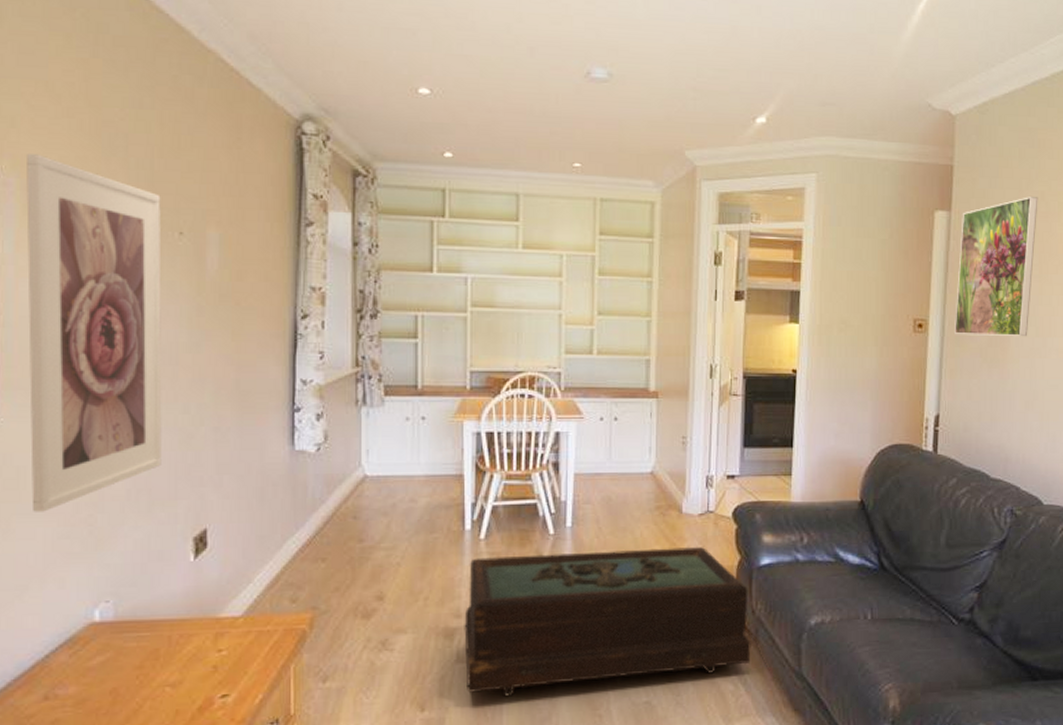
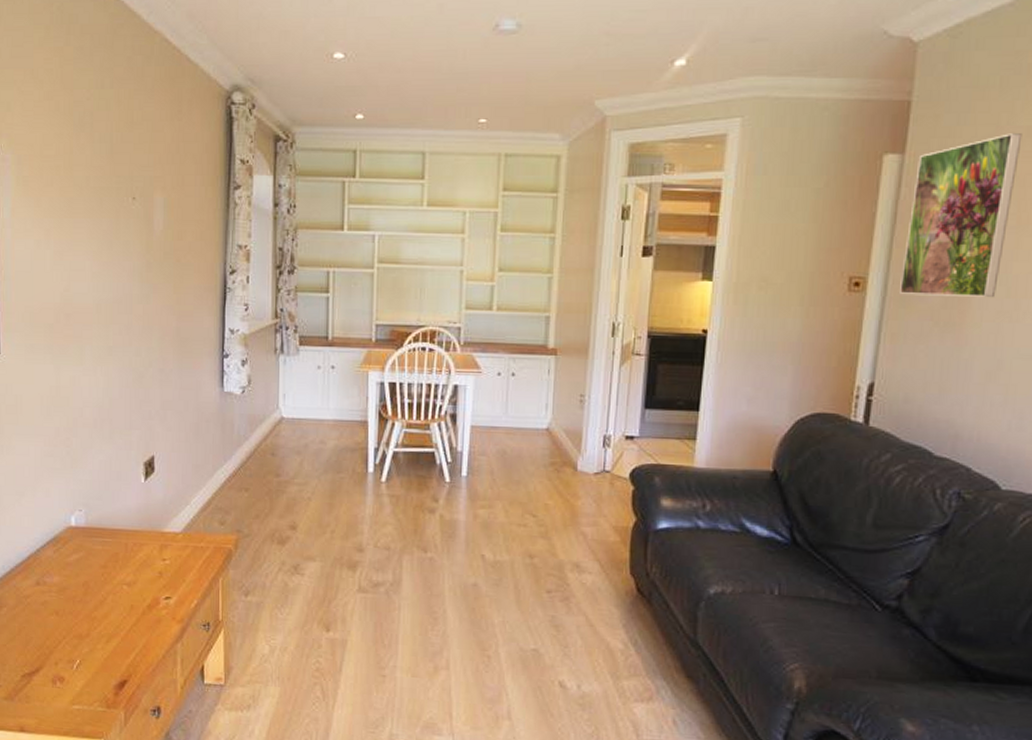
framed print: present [26,154,162,512] -> none [19,133,120,434]
coffee table: present [464,546,751,697] -> none [365,499,644,630]

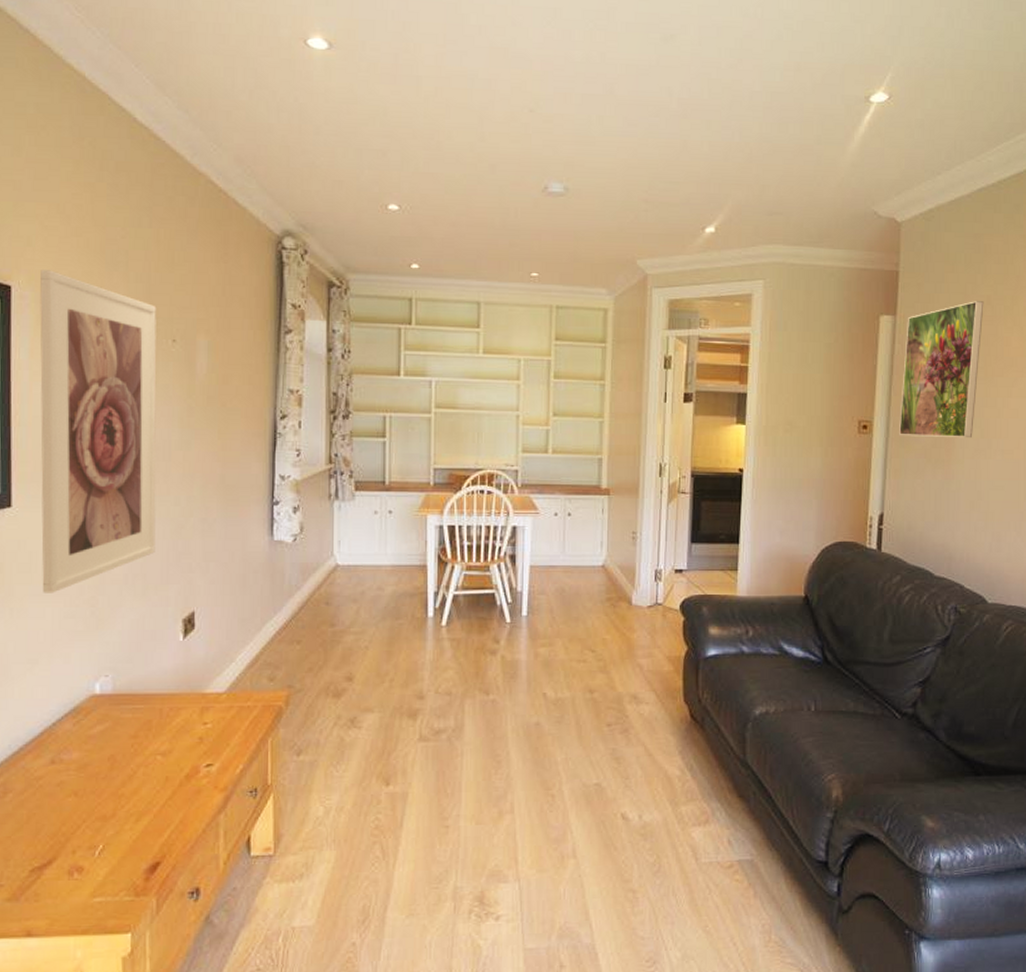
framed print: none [19,133,120,434] -> present [40,270,157,593]

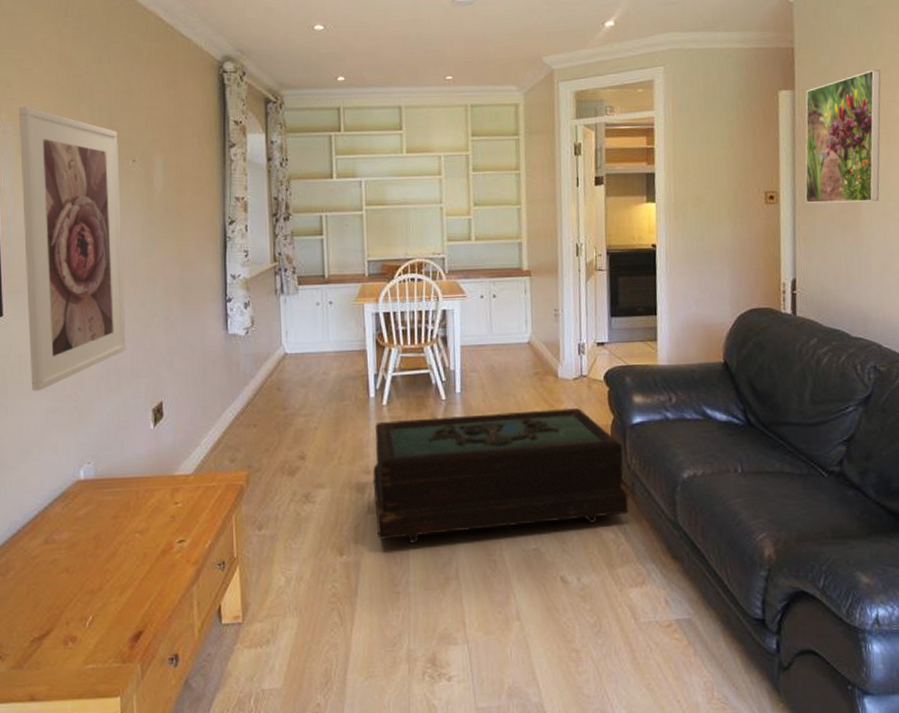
coffee table: none [426,636,697,775] -> present [372,407,629,543]

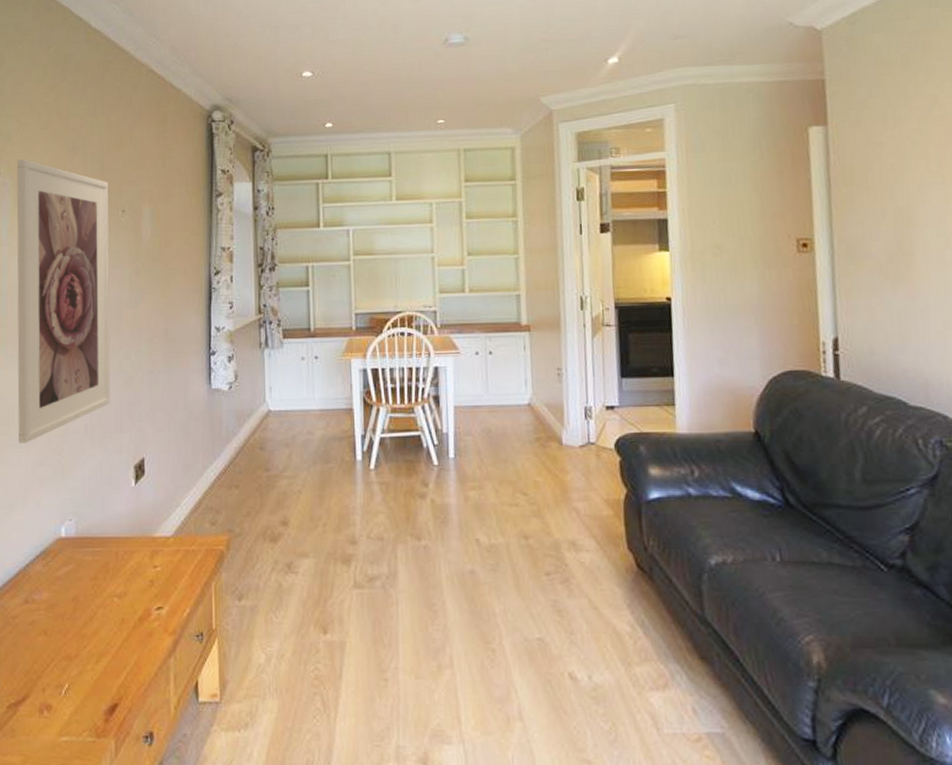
coffee table: present [372,407,629,543] -> none [359,478,647,624]
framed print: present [805,70,881,204] -> none [841,101,937,252]

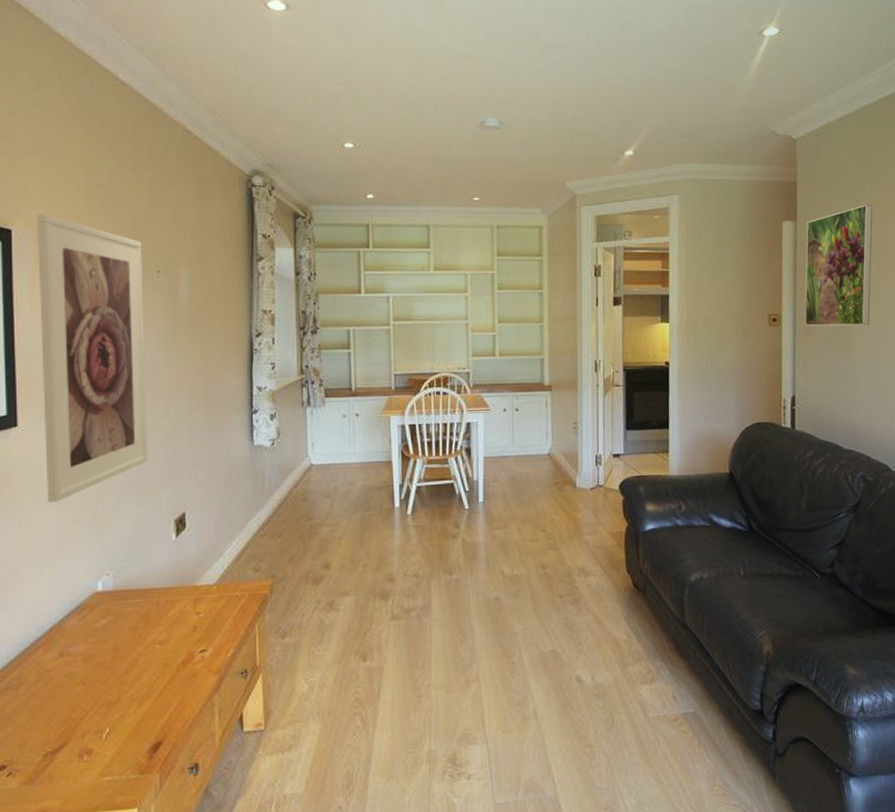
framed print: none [841,101,937,252] -> present [804,205,873,327]

